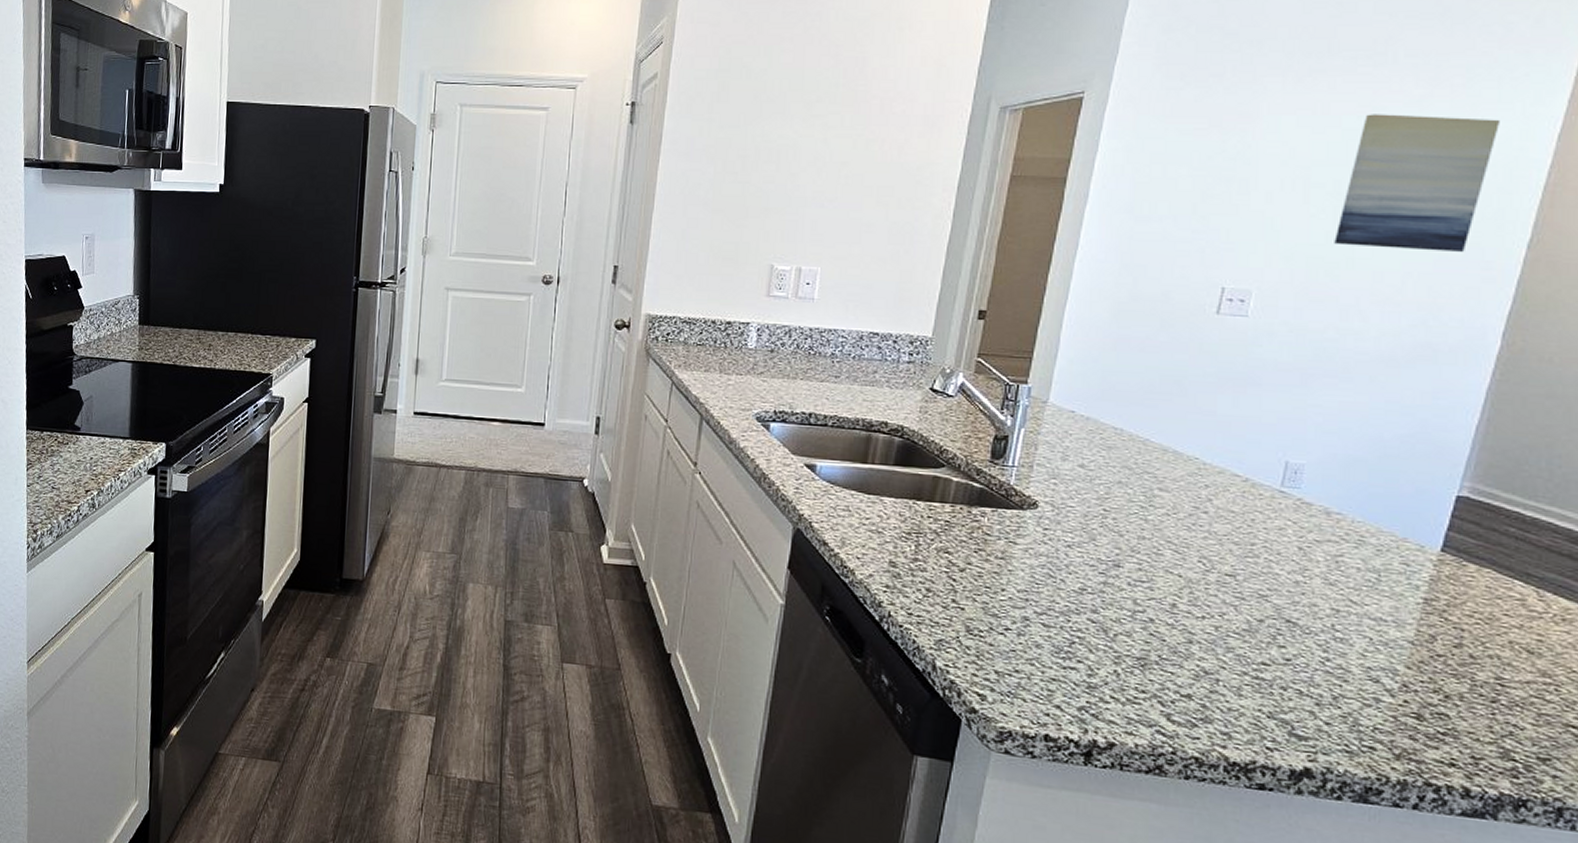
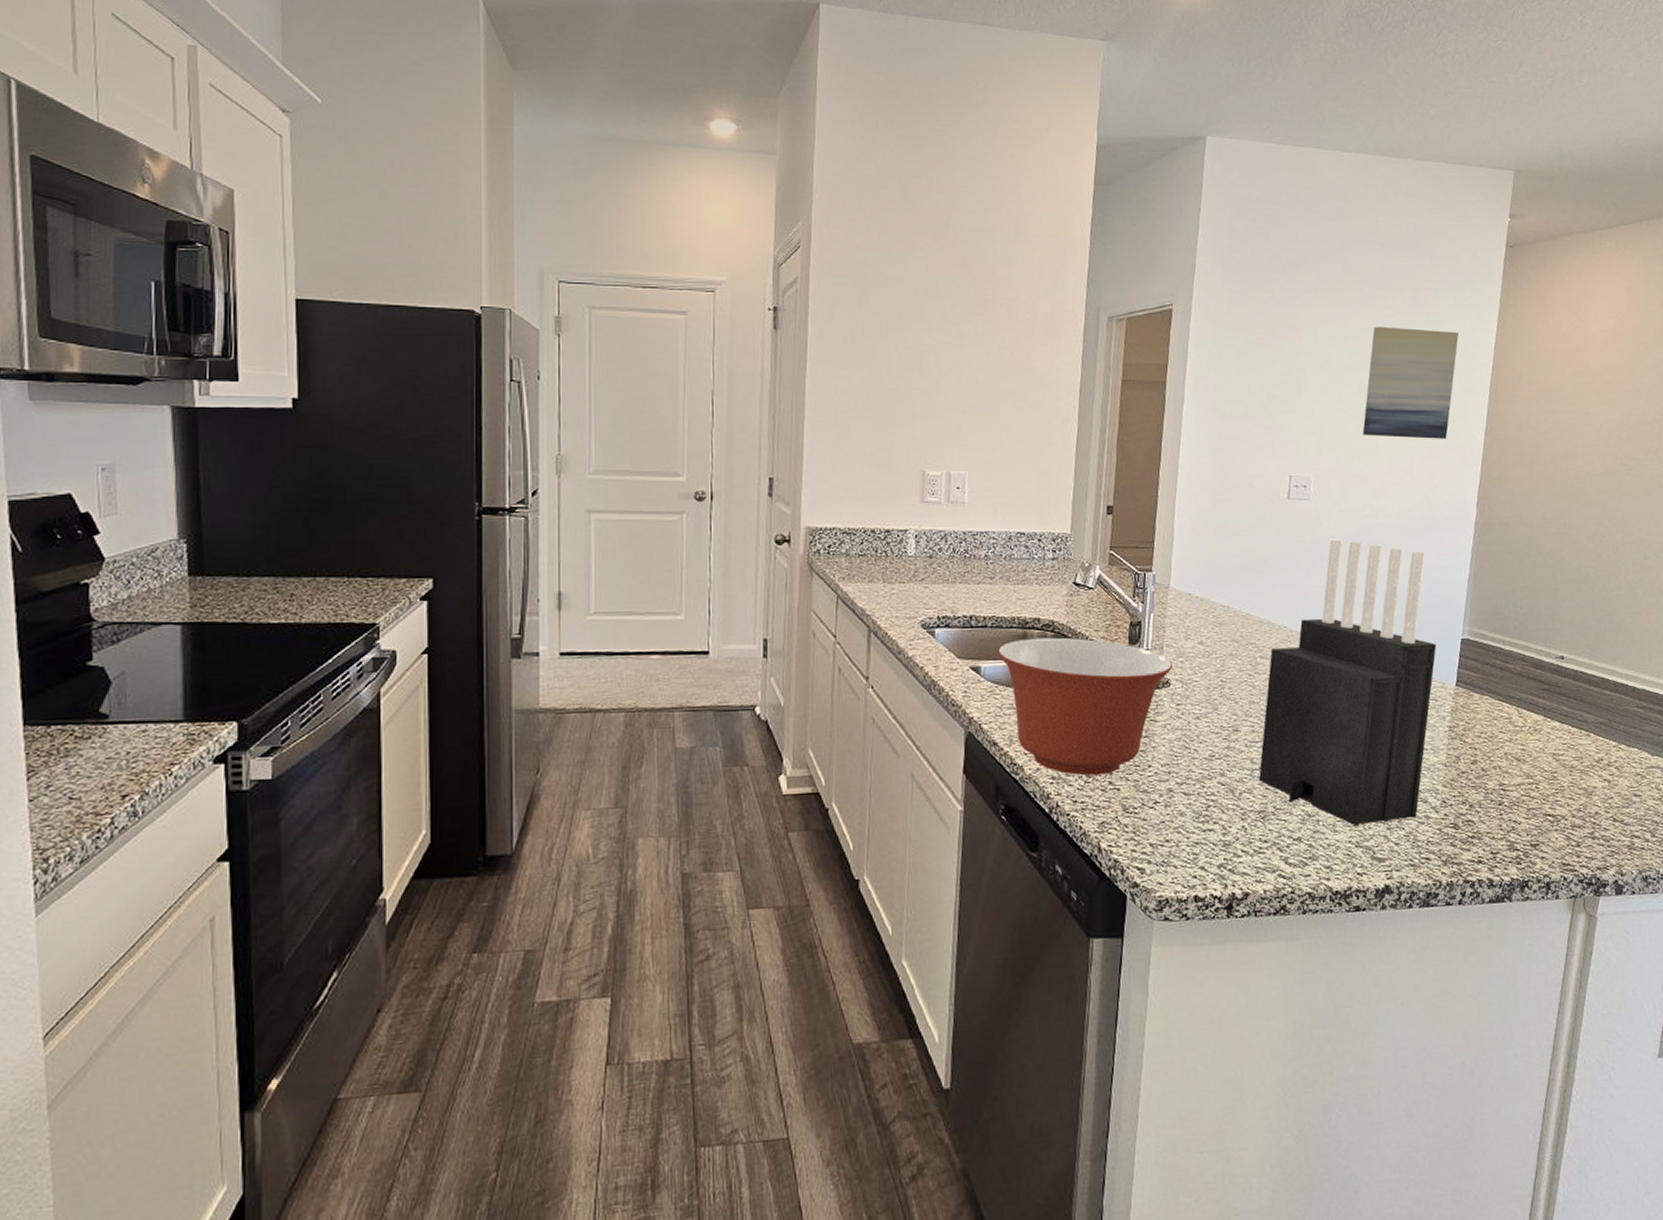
mixing bowl: none [837,441,1044,592] -> present [998,637,1173,776]
knife block: none [1142,363,1417,699] -> present [1259,539,1437,825]

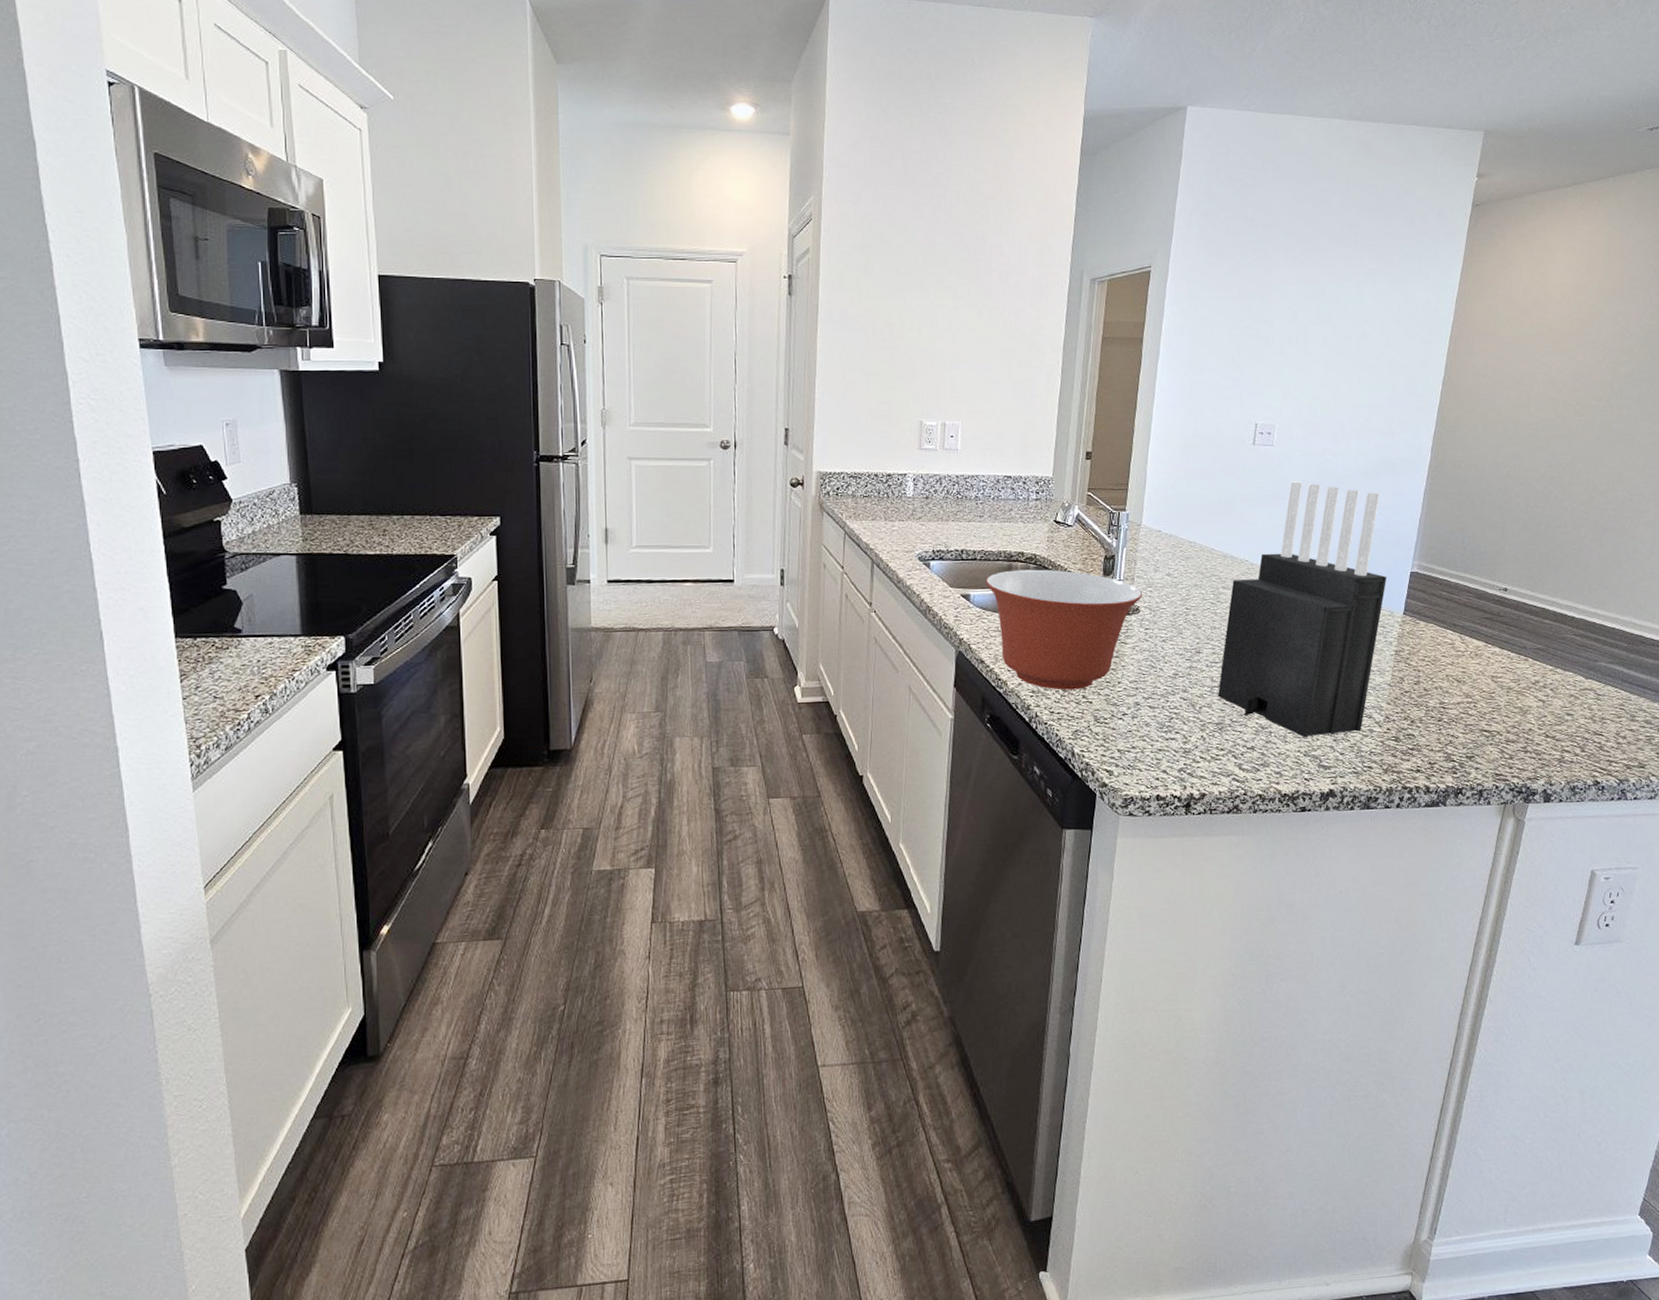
wall art: present [1362,326,1459,439] -> none [1326,284,1422,389]

